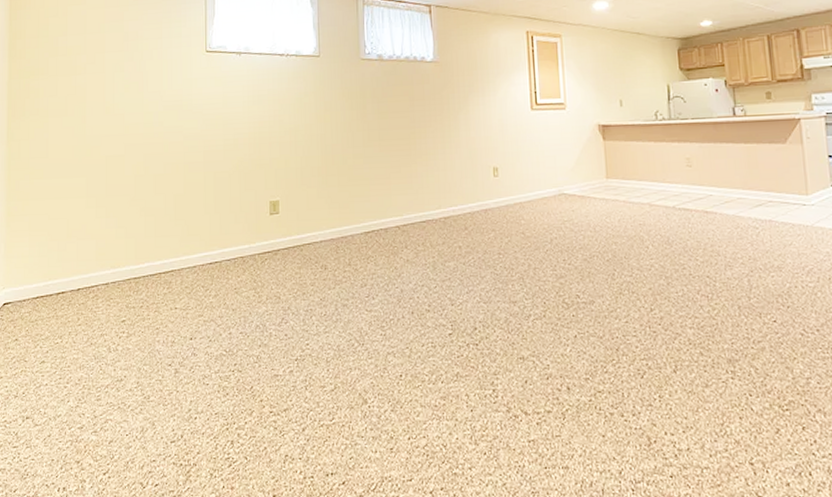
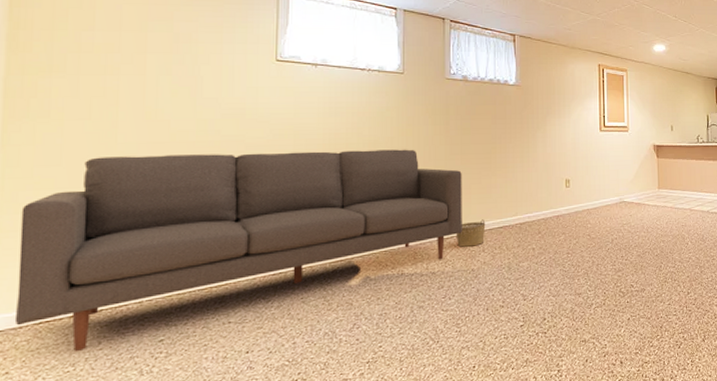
sofa: none [20,136,385,325] -> present [14,149,464,351]
basket: none [377,212,408,242] -> present [456,219,486,247]

